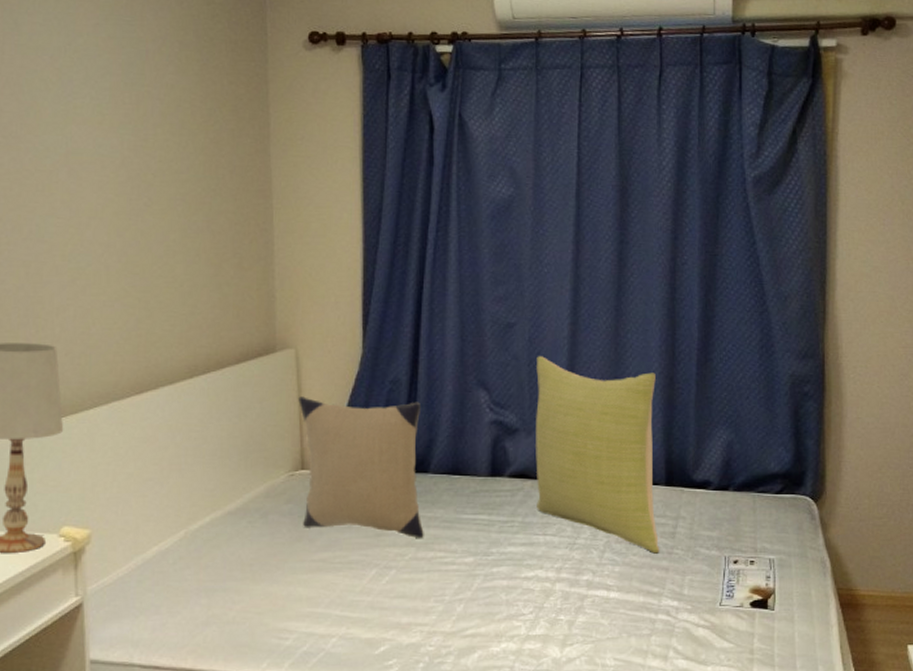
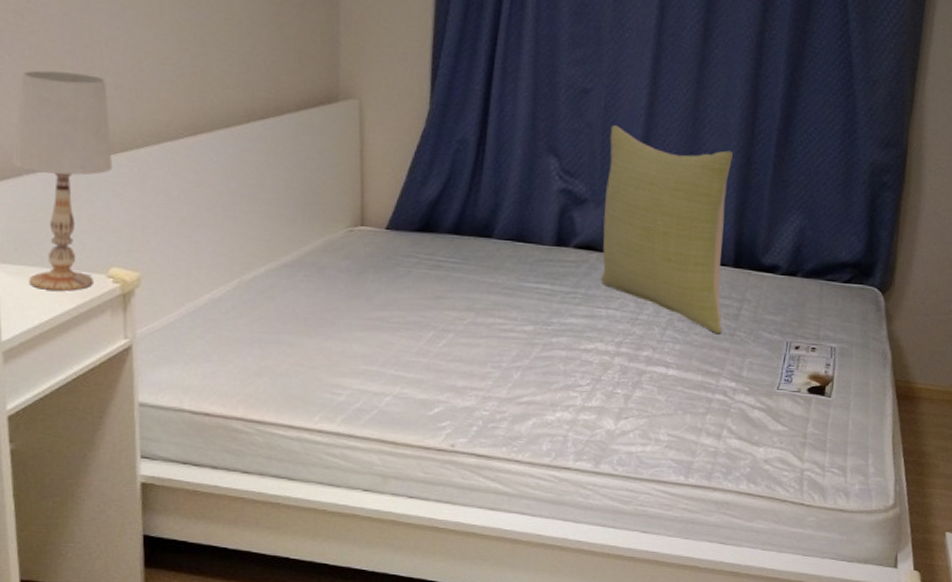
pillow: present [298,396,424,539] -> none [360,150,487,304]

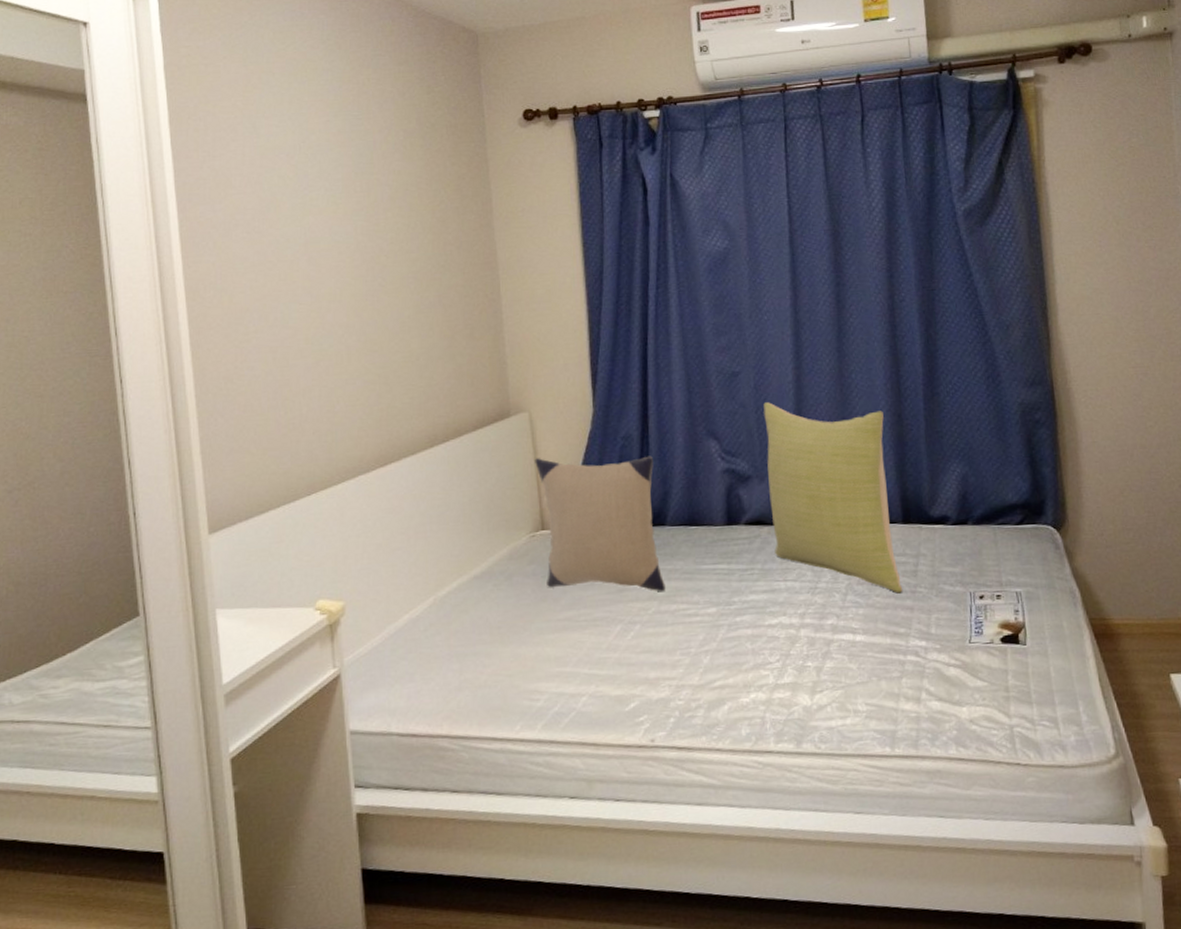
table lamp: present [12,70,113,291] -> none [227,424,315,629]
pillow: none [360,150,487,304] -> present [535,456,666,592]

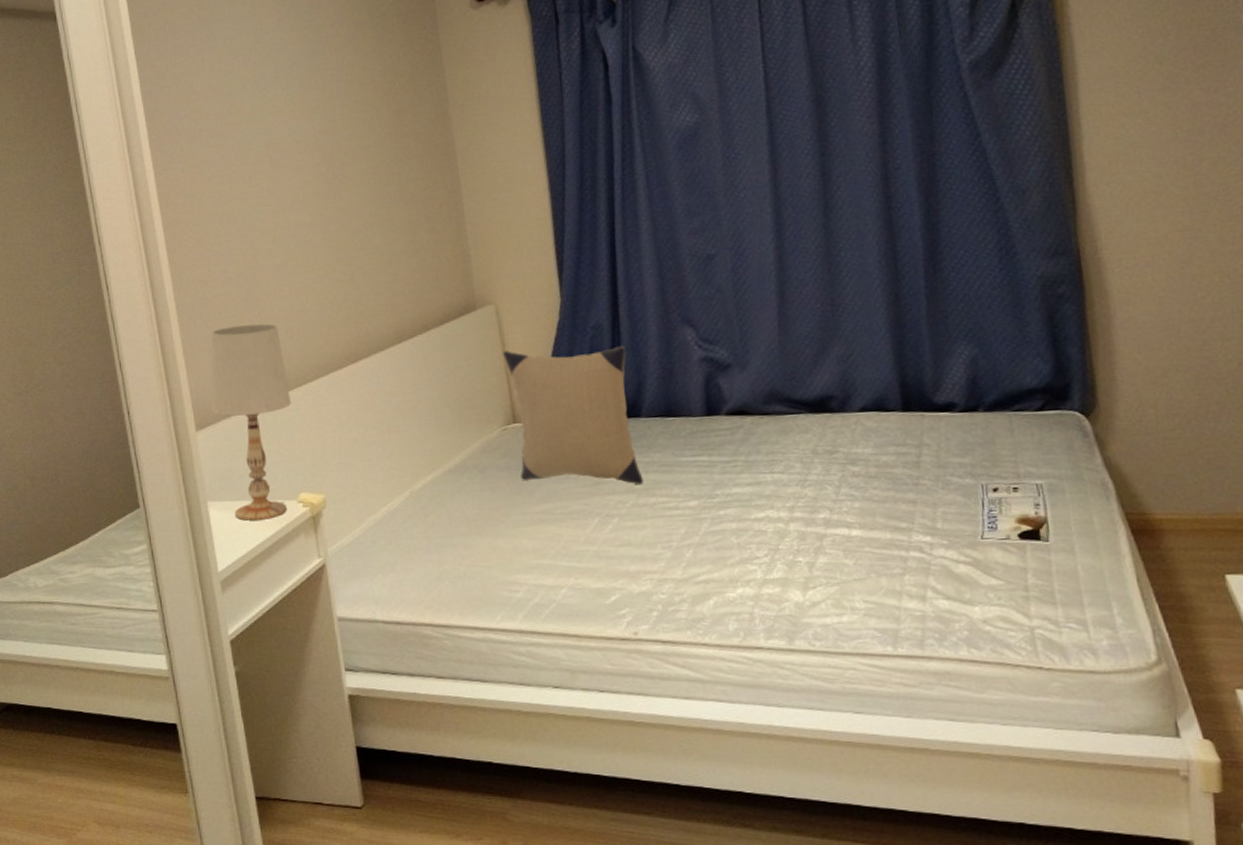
table lamp: none [227,424,315,629] -> present [210,323,292,521]
pillow: present [763,402,903,594] -> none [742,285,904,486]

